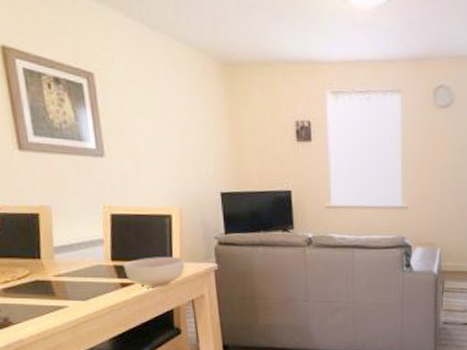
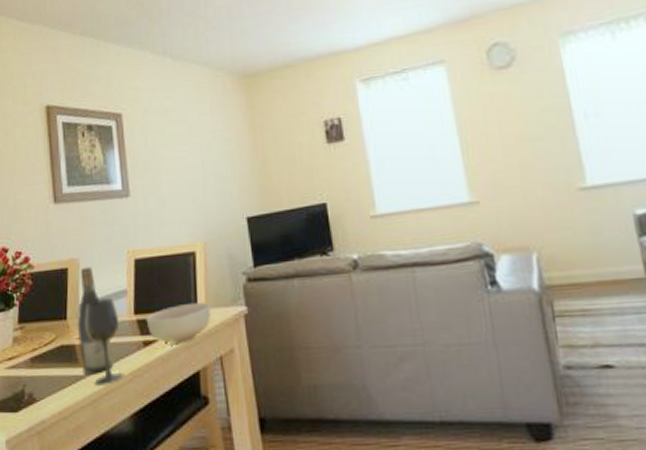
wine bottle: none [52,215,92,306] -> present [77,267,114,375]
wine glass: none [60,245,103,317] -> present [85,298,125,388]

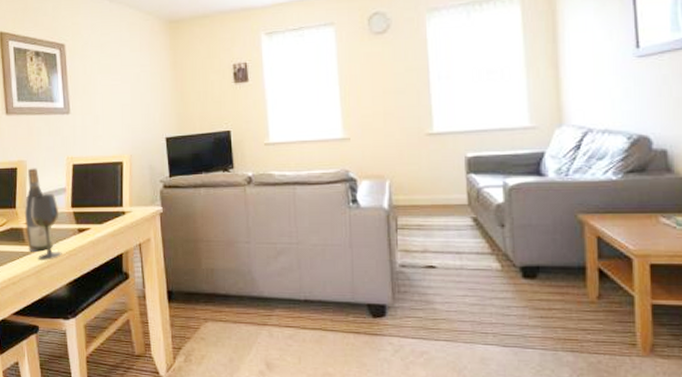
bowl: present [146,302,211,345] -> none [81,201,133,233]

